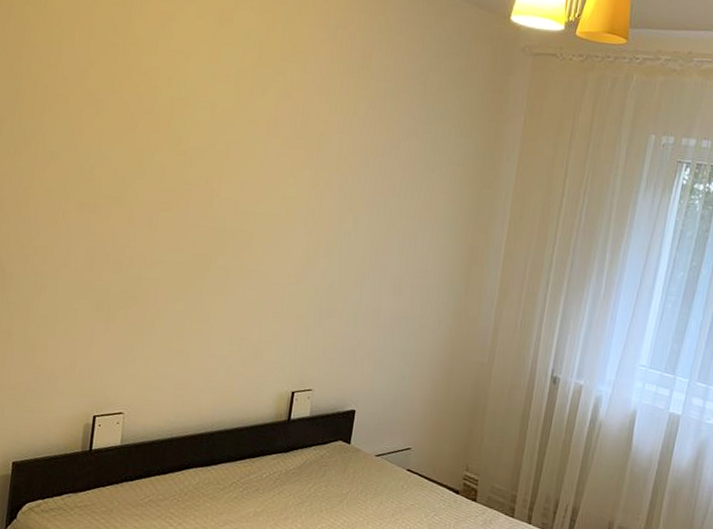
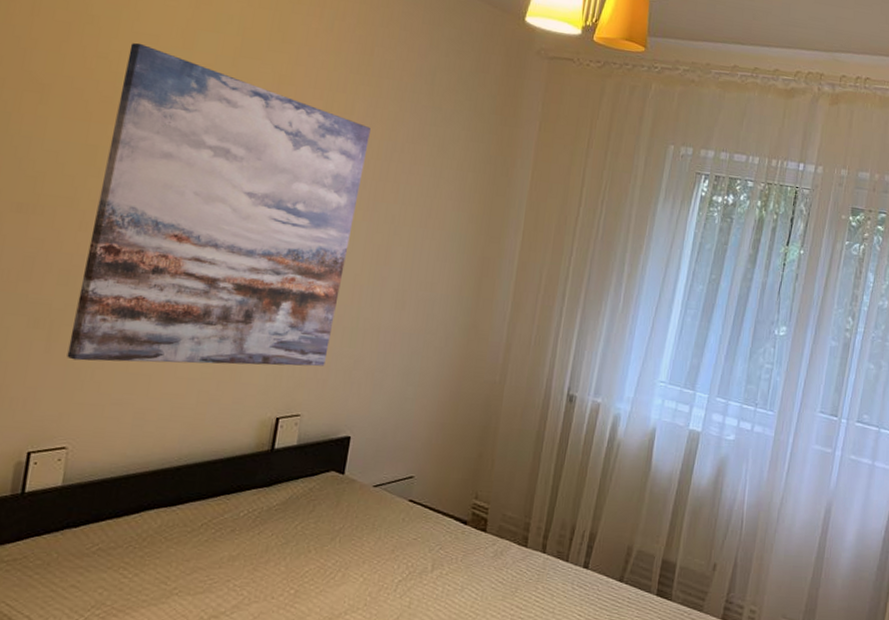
wall art: none [122,59,370,347] -> present [66,43,371,367]

